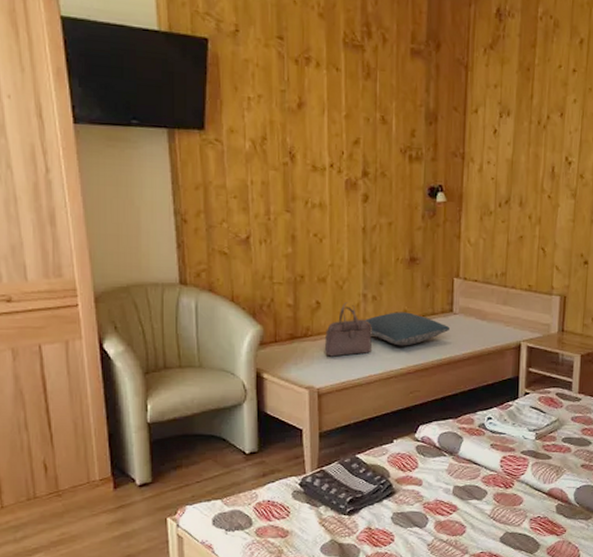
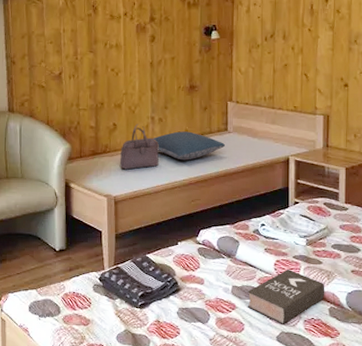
book: none [469,465,553,525] -> present [247,269,325,324]

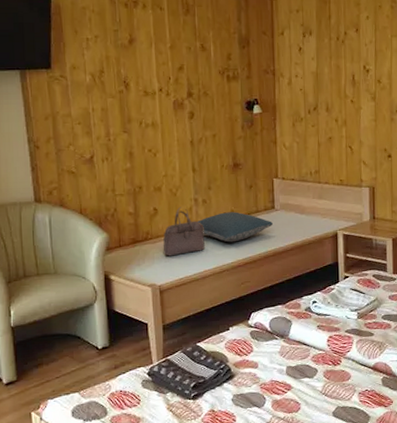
book: present [247,269,325,324] -> none [302,343,378,399]

